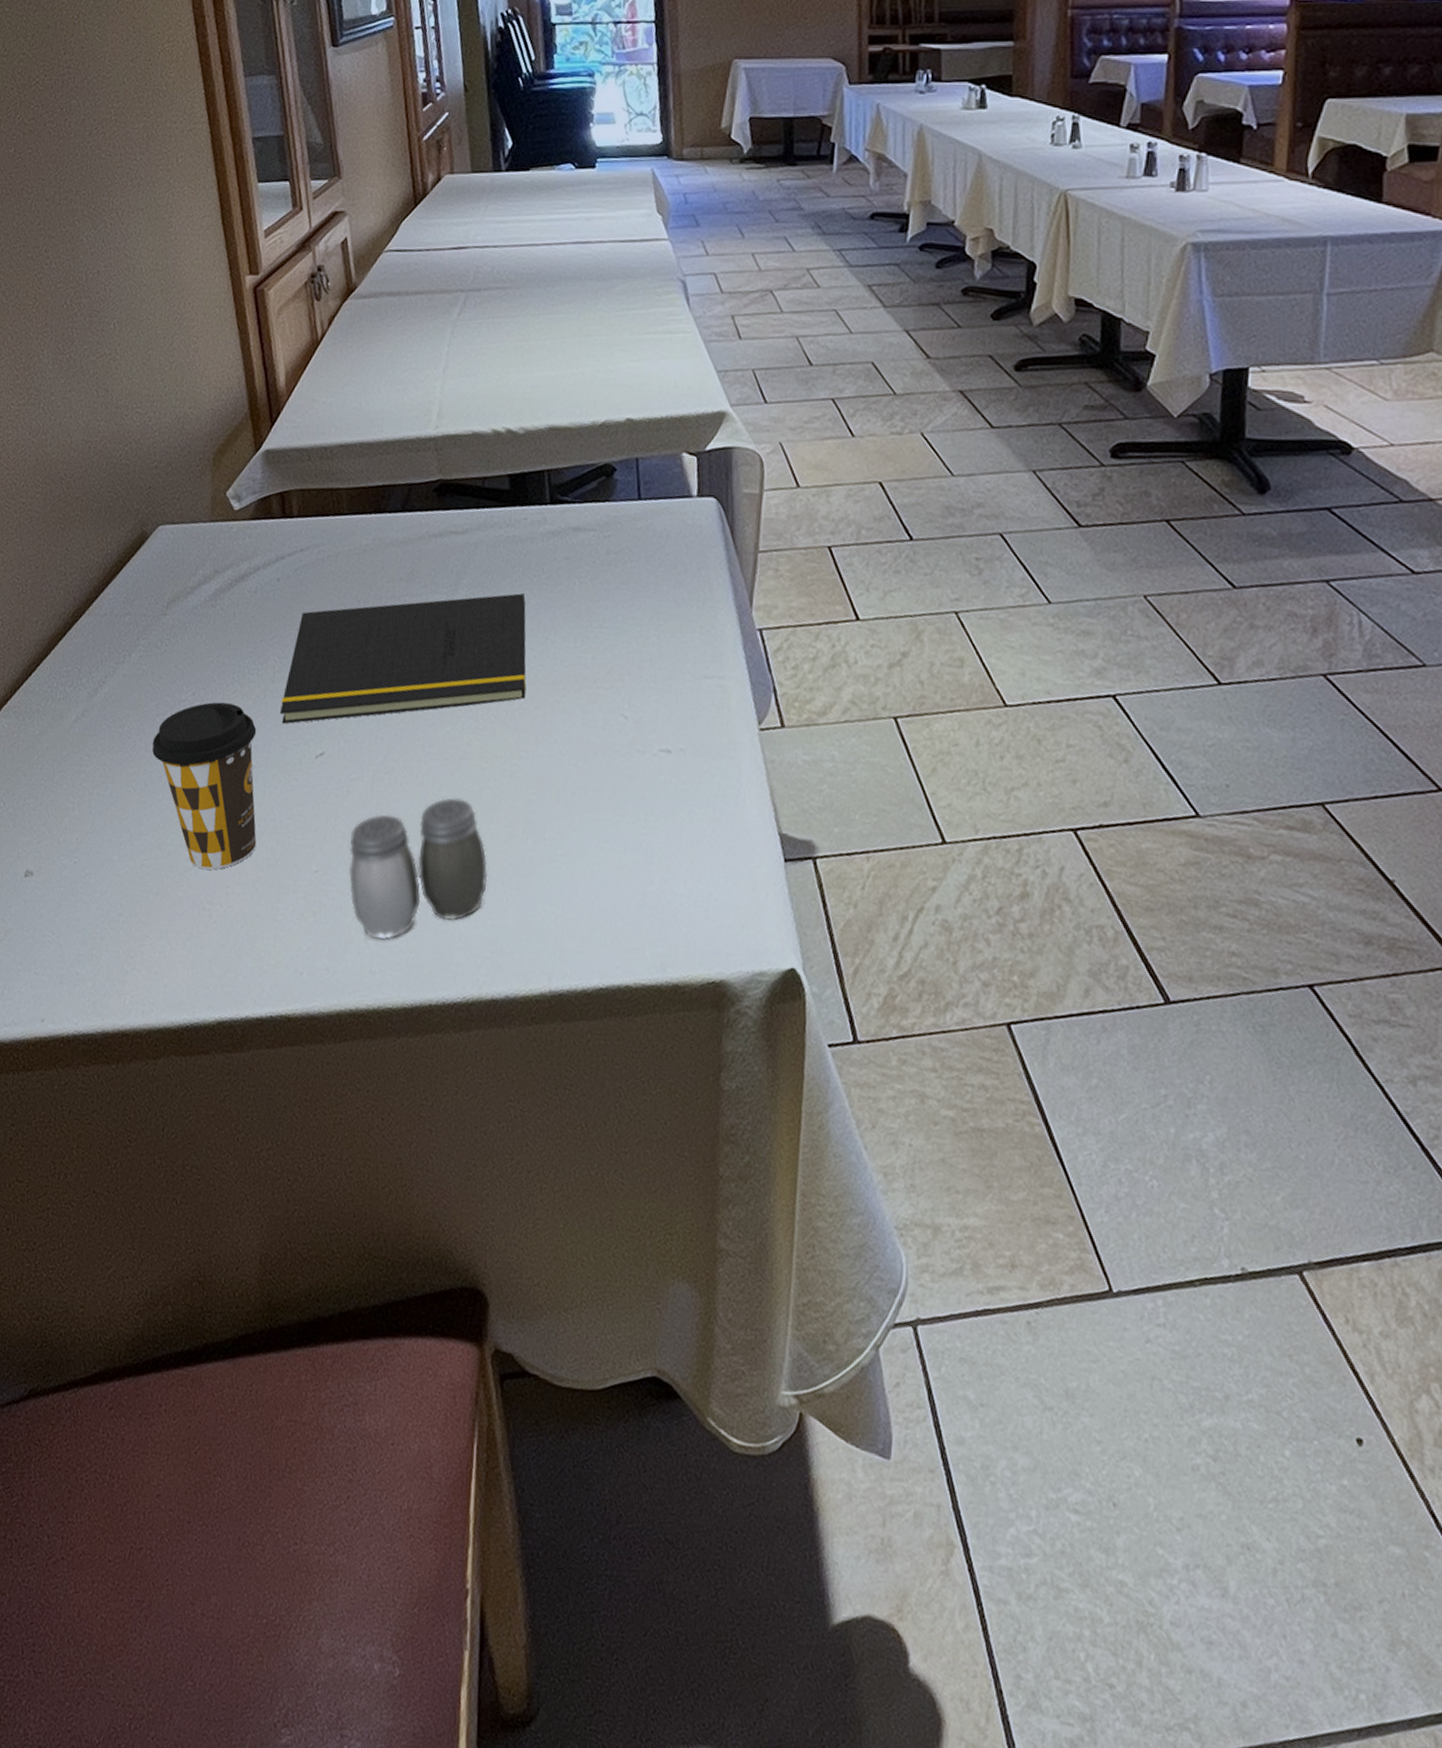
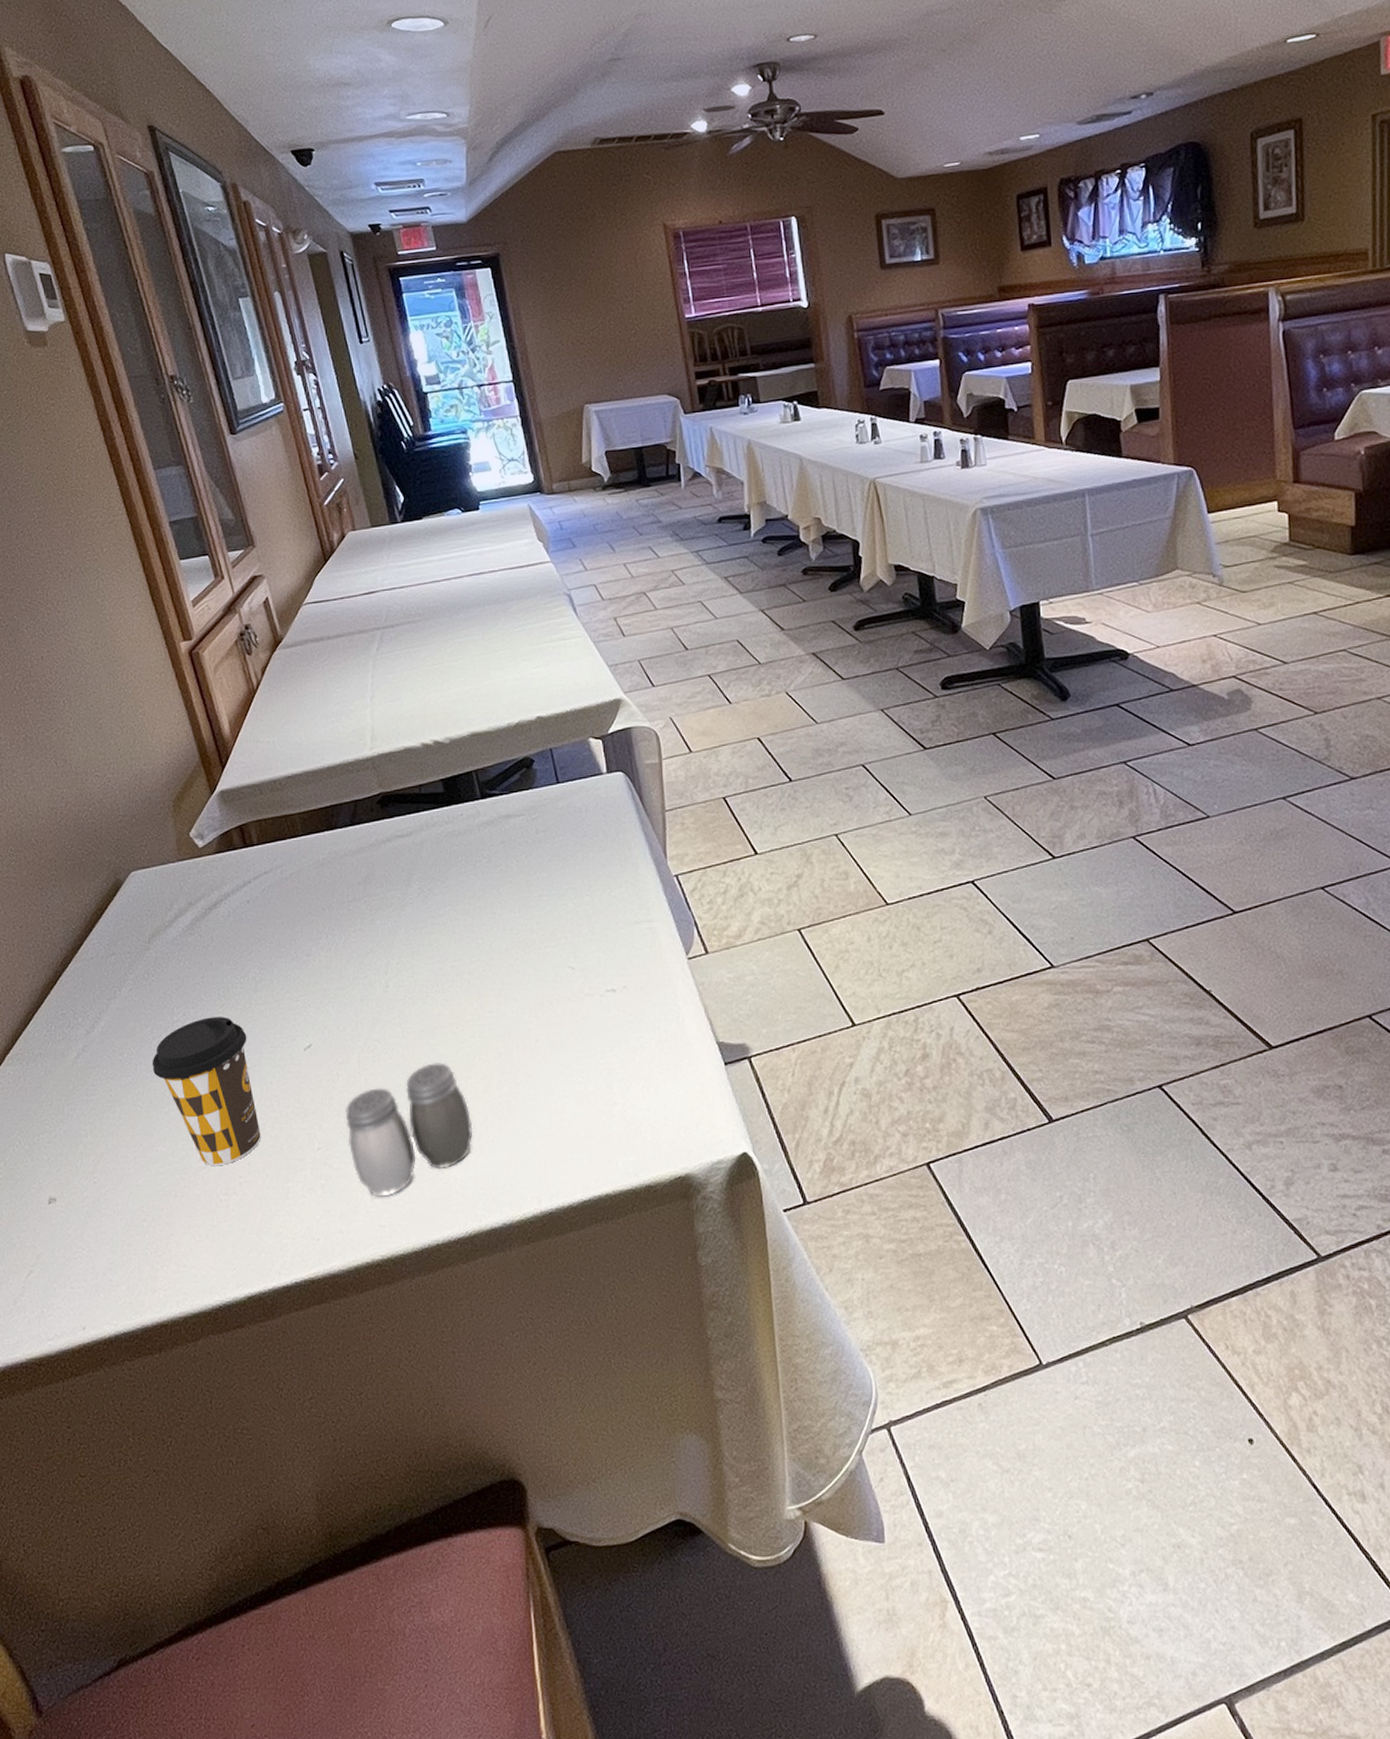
notepad: present [280,593,527,724] -> none [266,879,484,1026]

